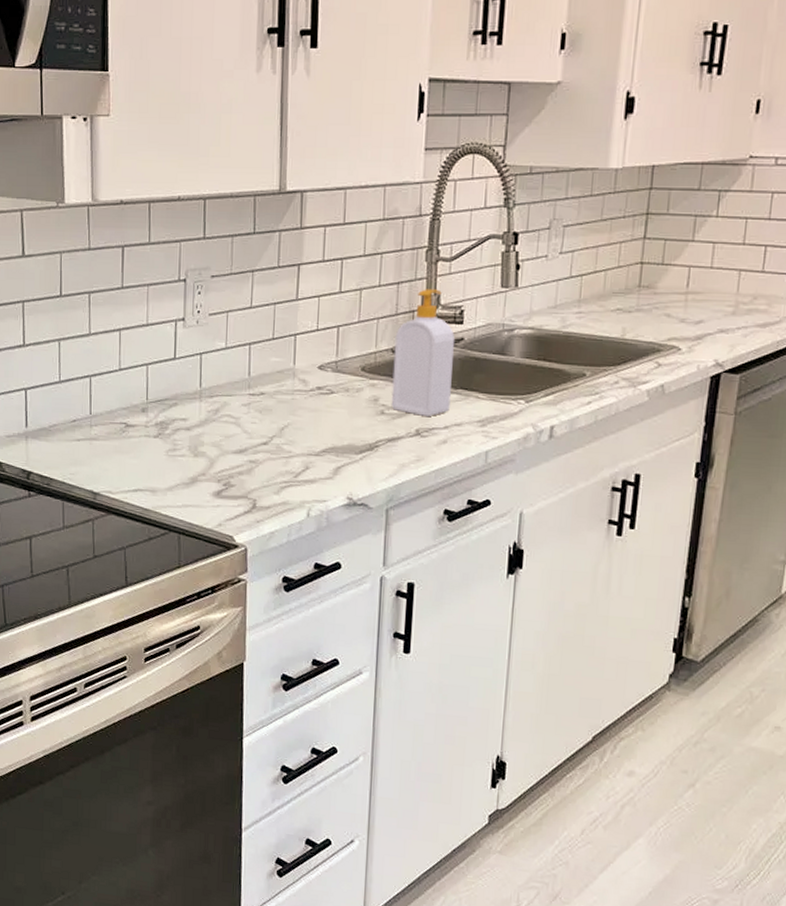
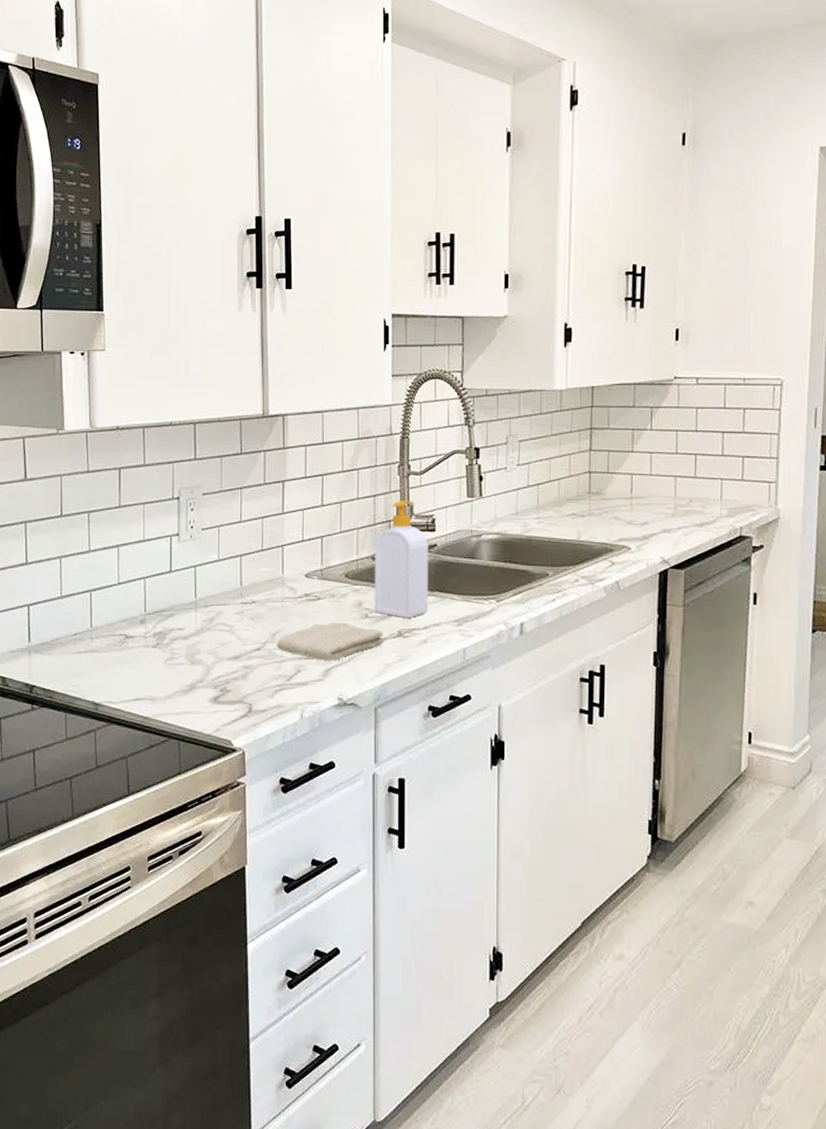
washcloth: none [284,417,400,459] -> present [276,621,384,661]

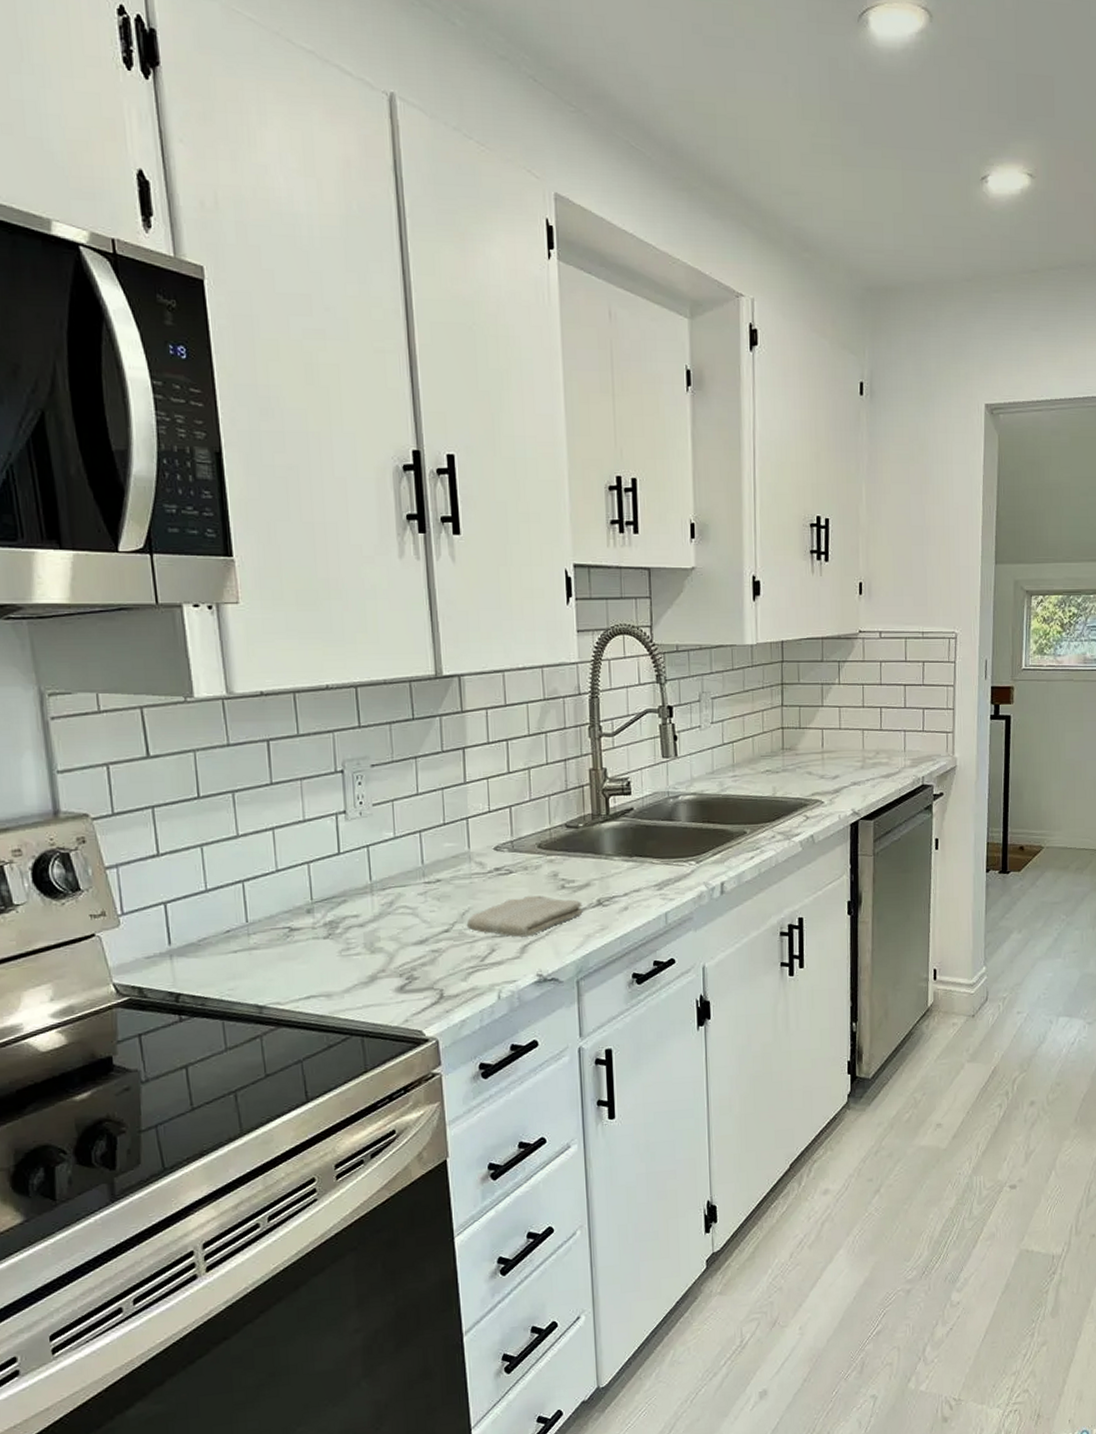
soap bottle: present [374,500,428,618] -> none [567,763,627,886]

